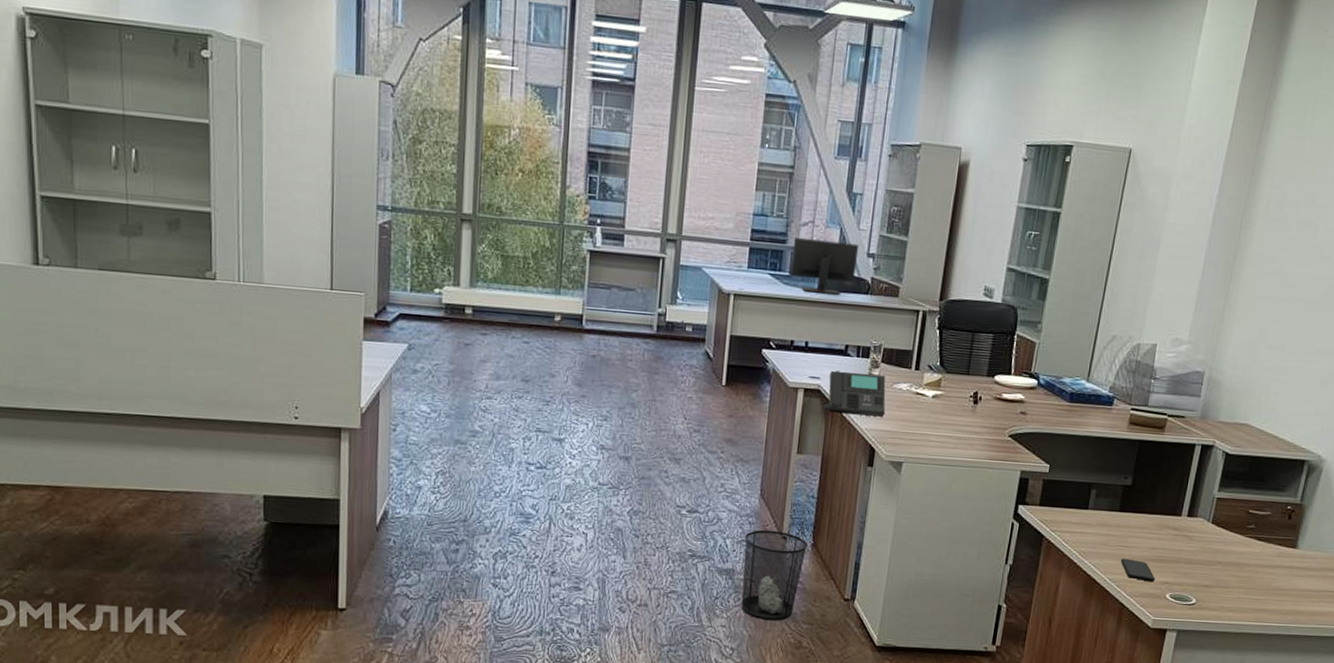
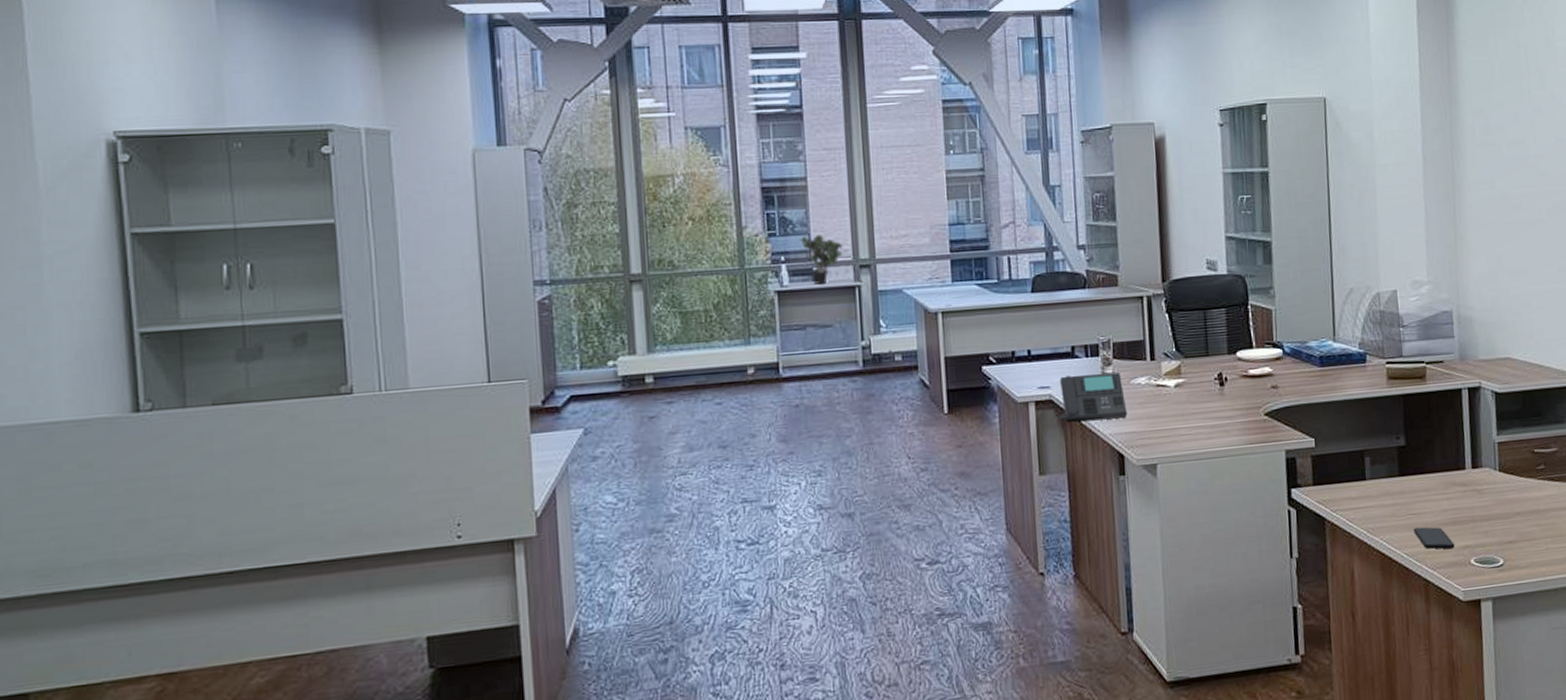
potted plant: none [616,204,654,251] -> present [799,234,843,285]
waste bin: present [741,529,808,621] -> none [997,567,1069,676]
computer monitor: present [790,237,859,295] -> none [996,237,1069,297]

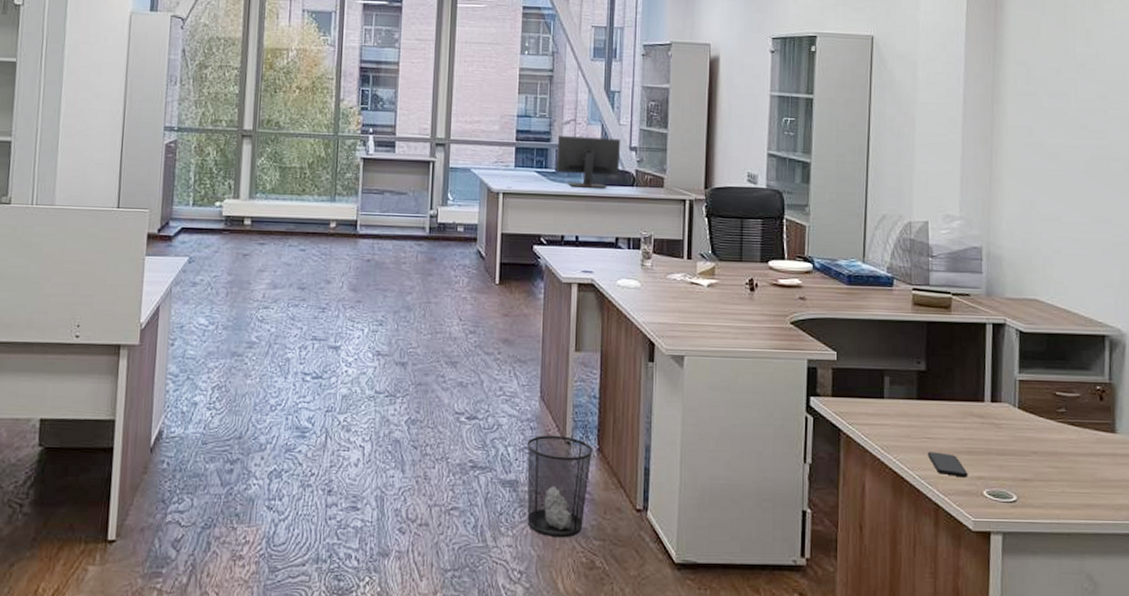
potted plant: present [799,234,843,285] -> none [387,112,423,156]
computer monitor: none [996,237,1069,297] -> present [556,135,621,188]
waste bin: none [997,567,1069,676] -> present [527,435,593,538]
phone: present [1059,373,1128,423] -> none [598,263,662,309]

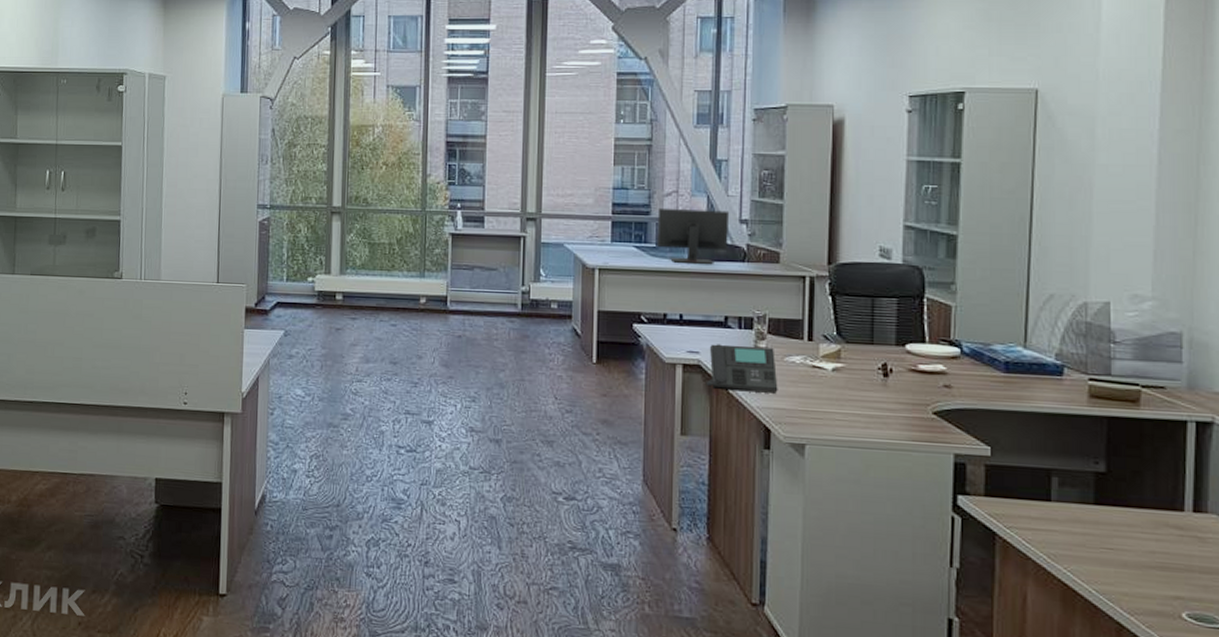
waste bin: present [527,435,593,538] -> none [629,520,702,627]
phone: none [598,263,662,309] -> present [705,344,778,393]
smartphone: present [927,452,968,478] -> none [1107,564,1162,597]

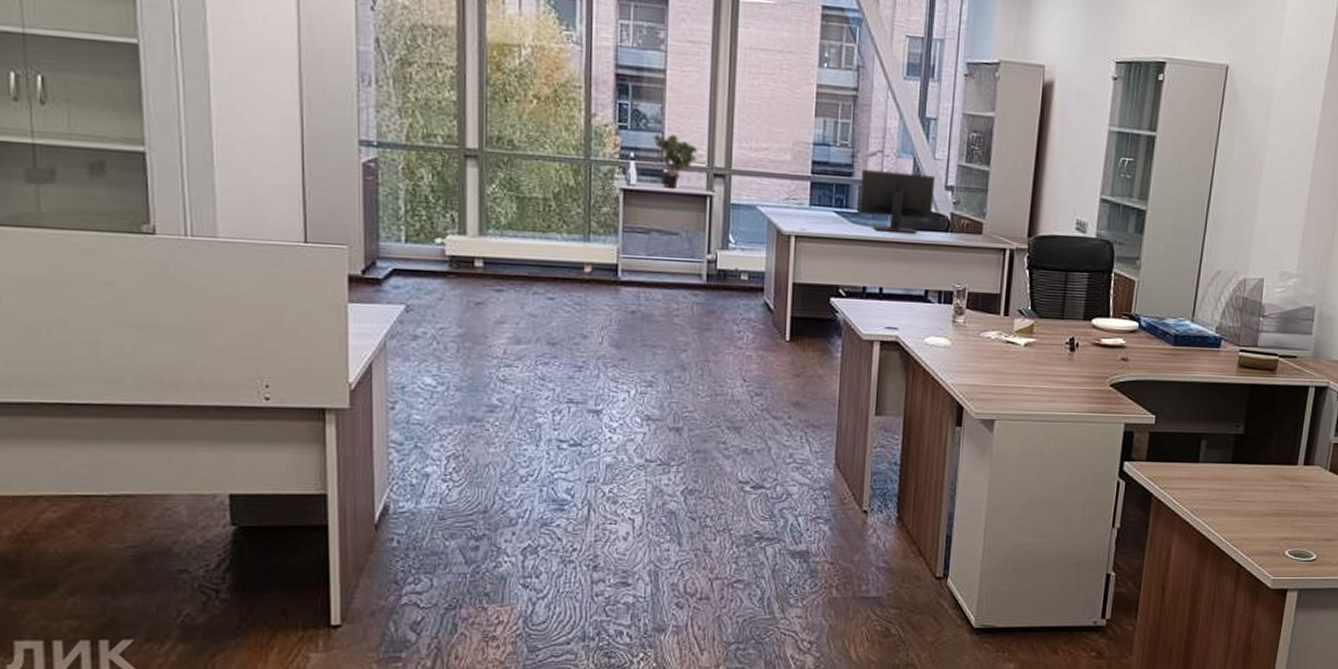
potted plant: none [475,187,513,231] -> present [652,134,698,189]
phone: present [705,344,778,393] -> none [902,319,973,370]

